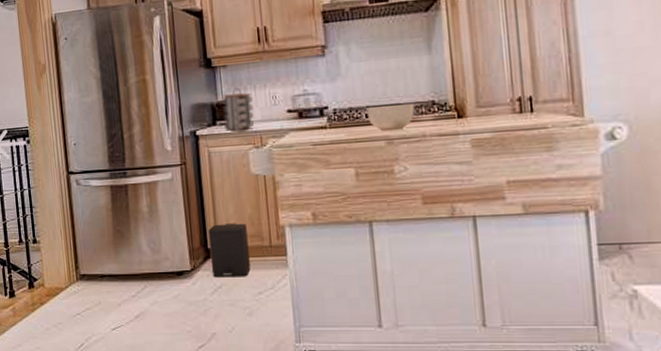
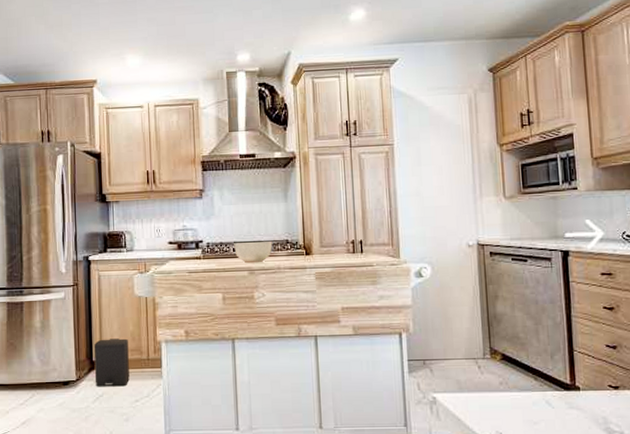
spice rack: present [222,88,255,133] -> none [113,221,140,260]

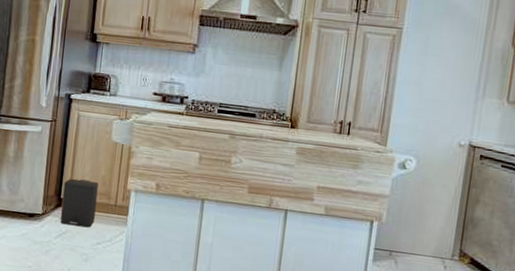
bowl: present [234,240,273,264] -> none [218,103,259,128]

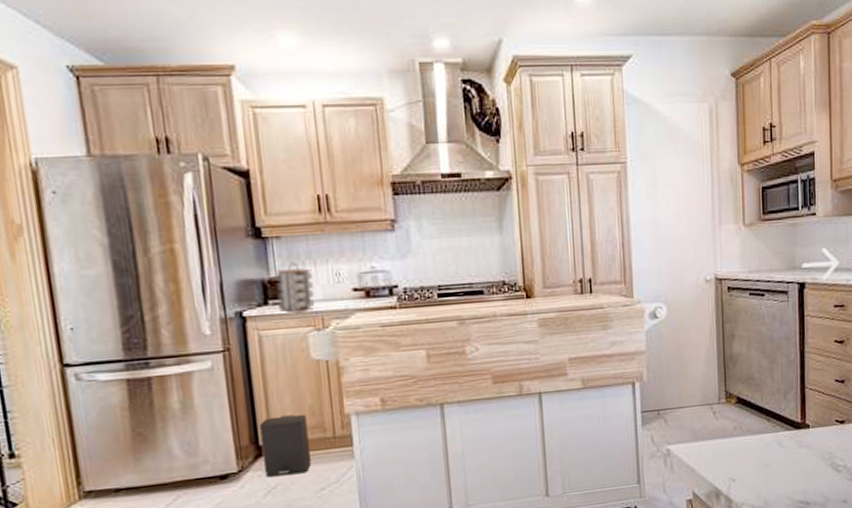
spice rack: none [96,64,126,105] -> present [275,262,315,314]

